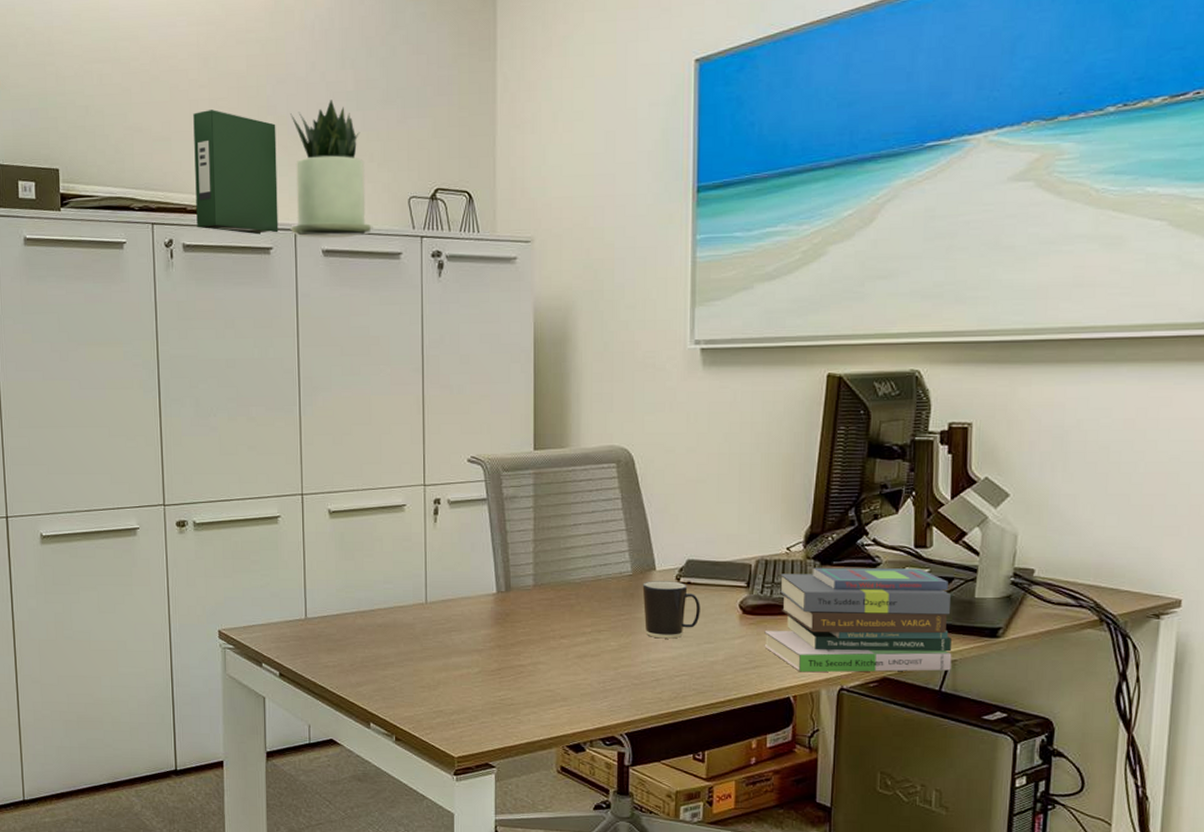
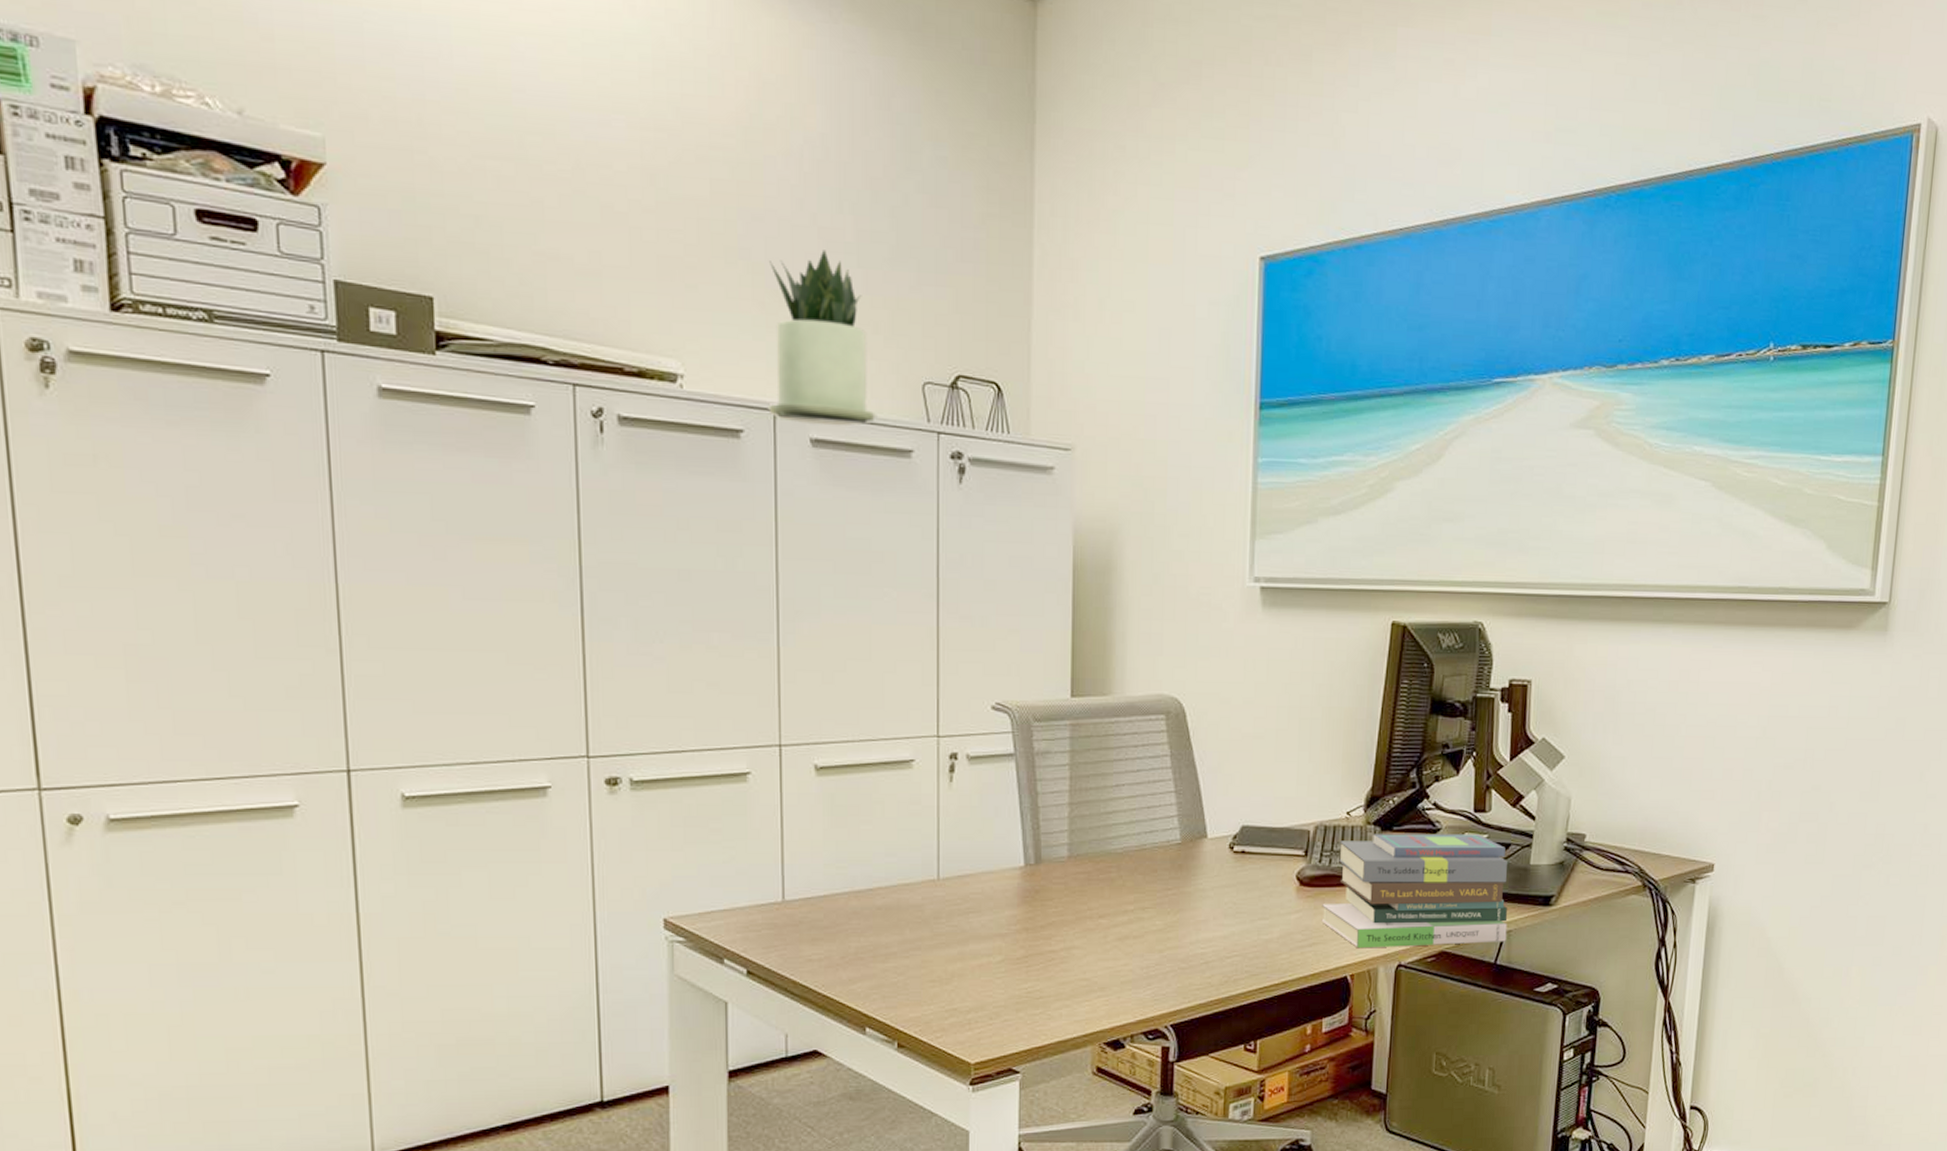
binder: present [193,110,279,235] -> none [634,242,752,412]
mug: present [642,581,700,639] -> none [1192,850,1255,916]

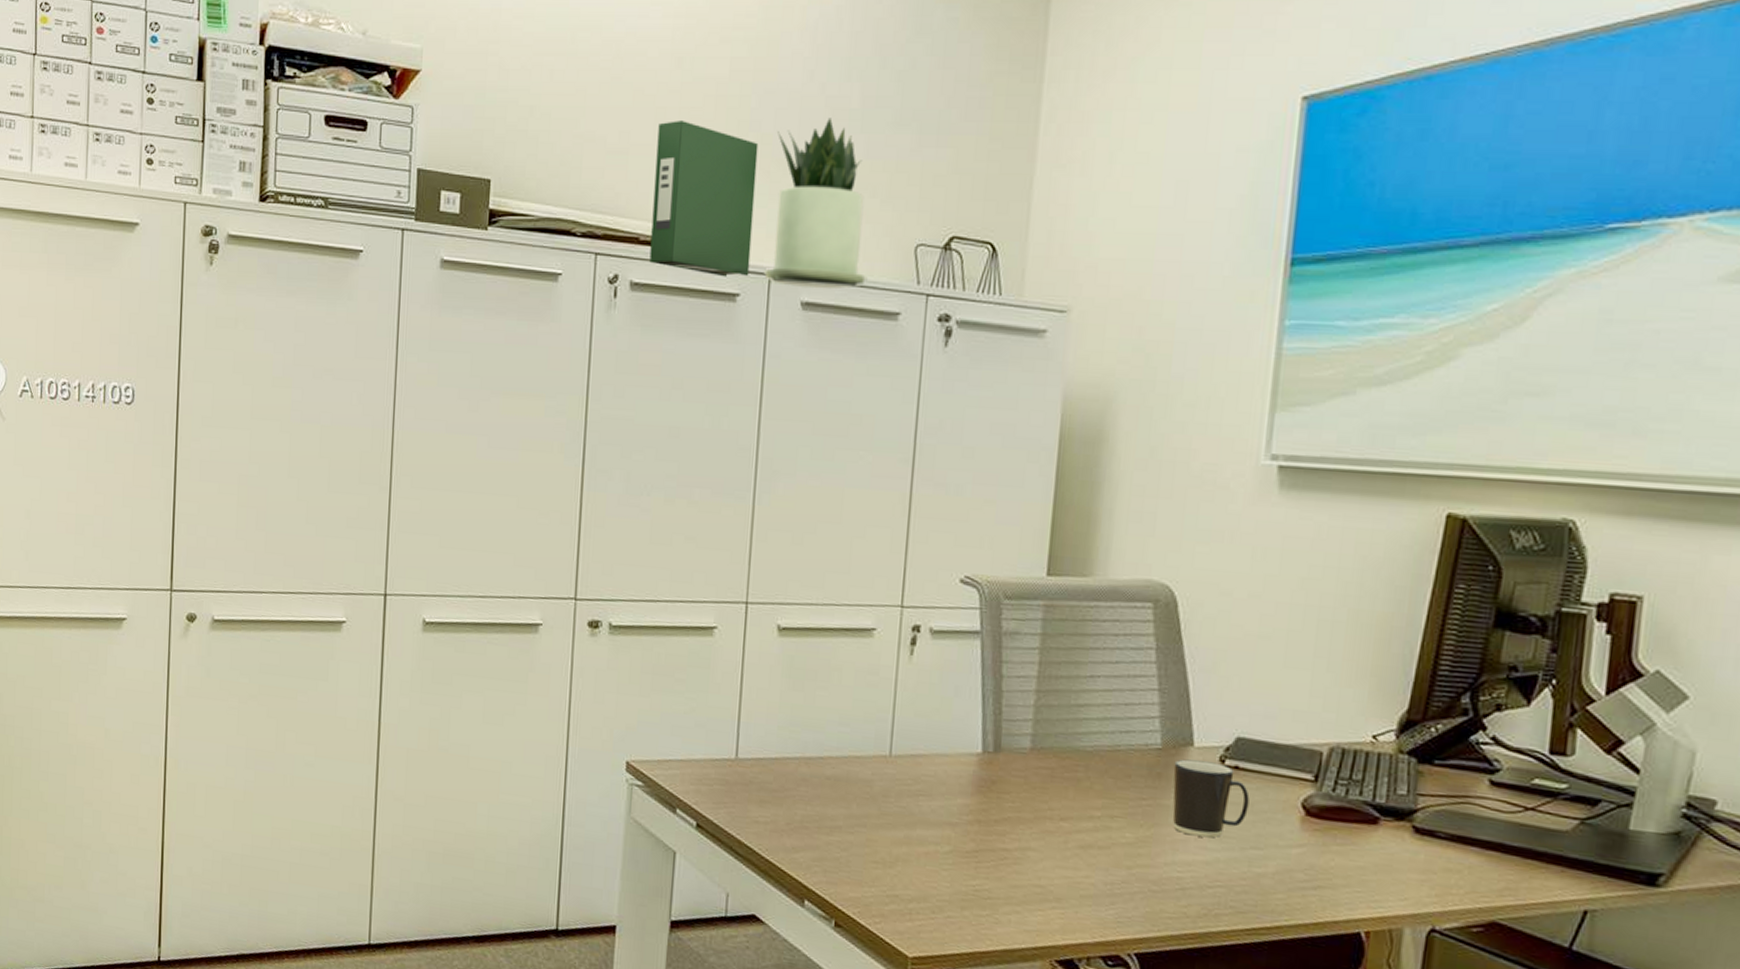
binder: none [634,242,752,412] -> present [649,121,759,277]
mug: none [1192,850,1255,916] -> present [1172,759,1250,838]
books: present [1321,834,1507,949] -> none [1331,765,1595,924]

